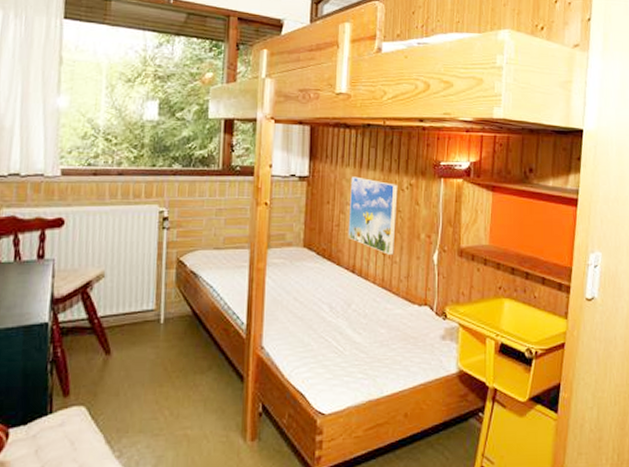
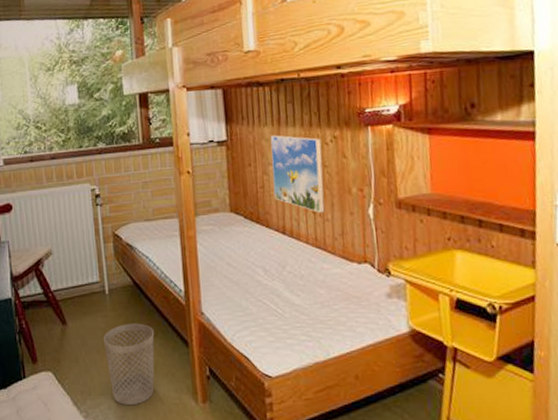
wastebasket: none [150,355,209,445] -> present [103,323,155,406]

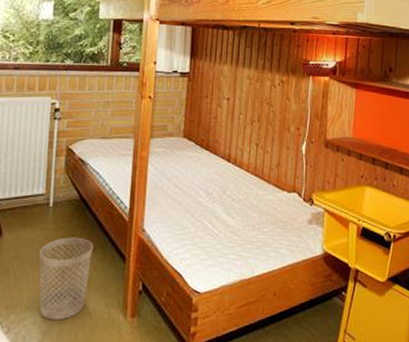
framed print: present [270,135,325,213] -> none [224,73,271,145]

